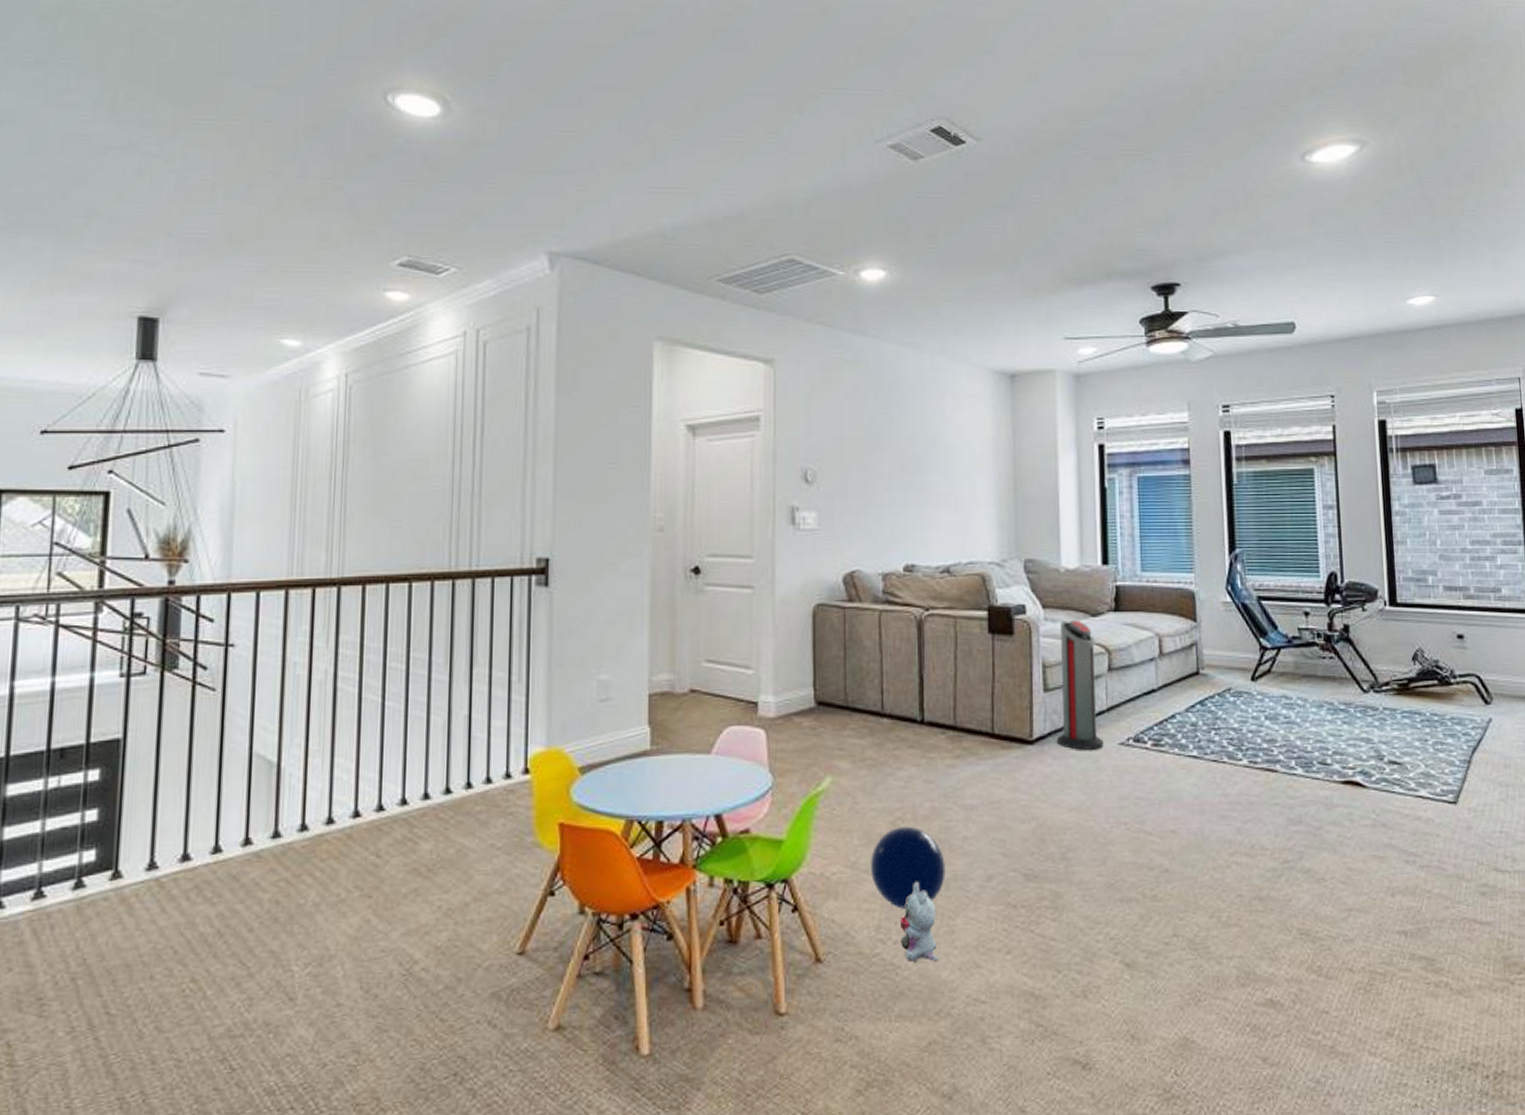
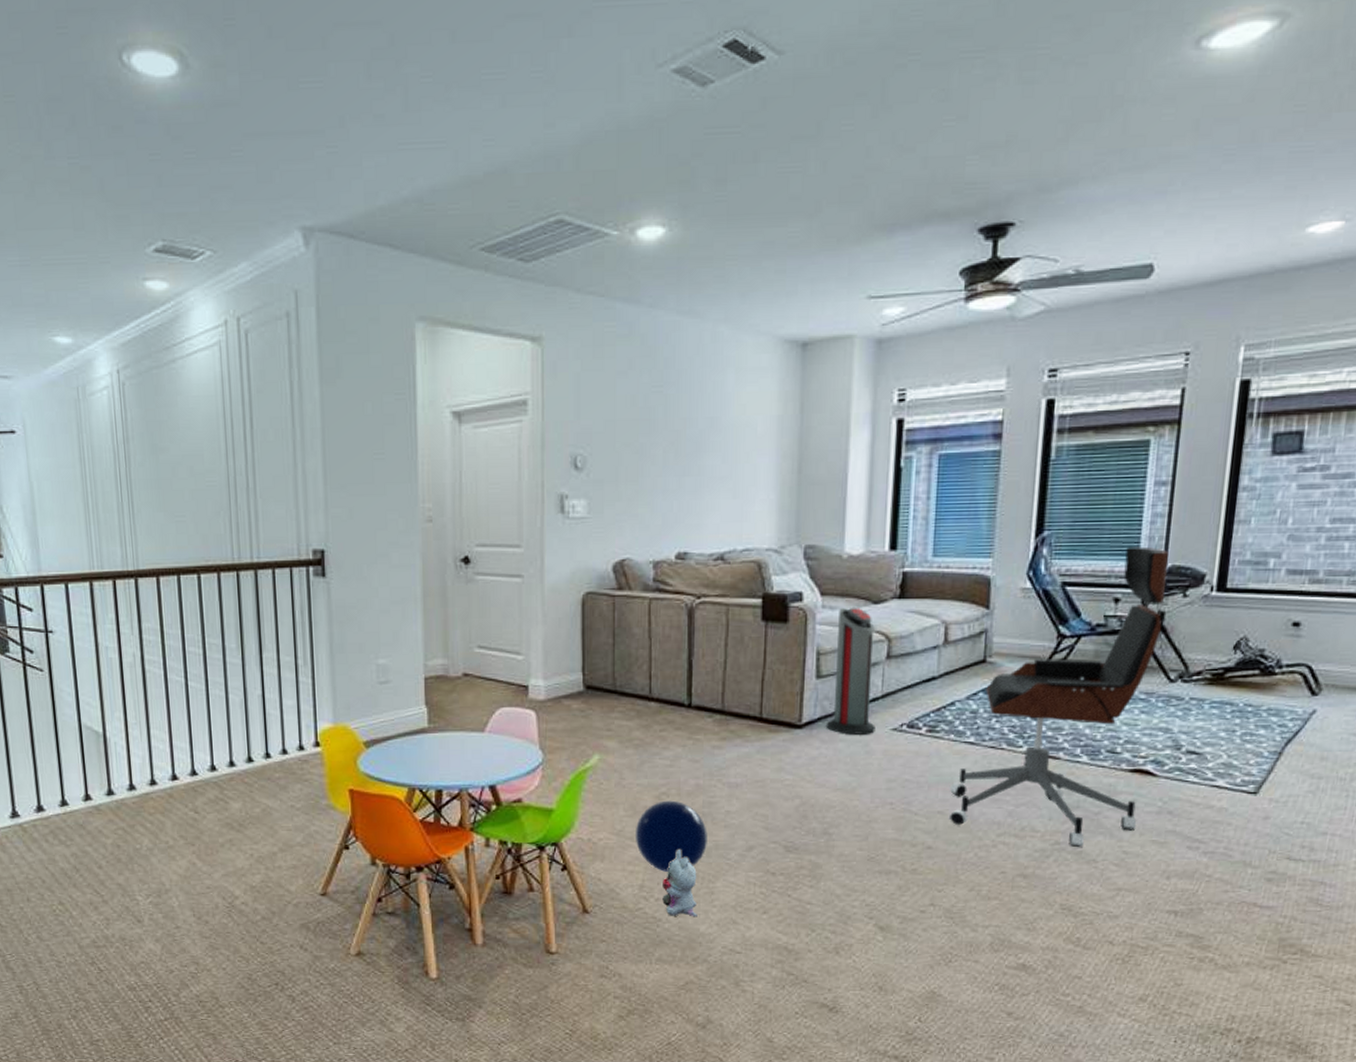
office chair: none [1179,564,1356,866] -> present [948,546,1170,848]

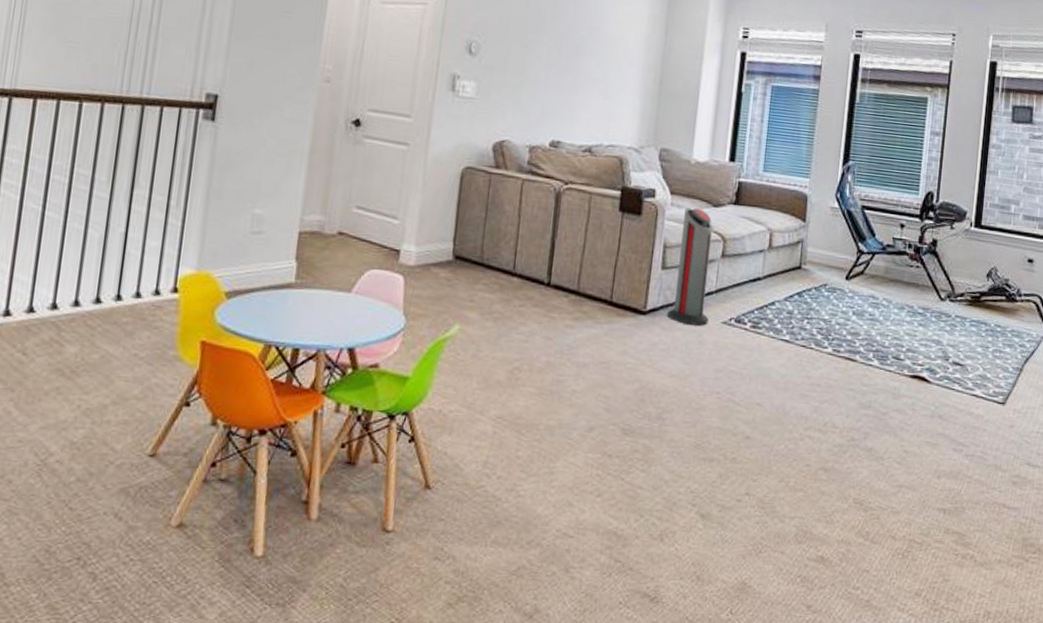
ball: present [635,800,707,872] -> none [484,375,553,449]
plush toy: present [662,850,697,917] -> none [504,426,540,498]
office chair: present [948,546,1170,848] -> none [765,182,941,445]

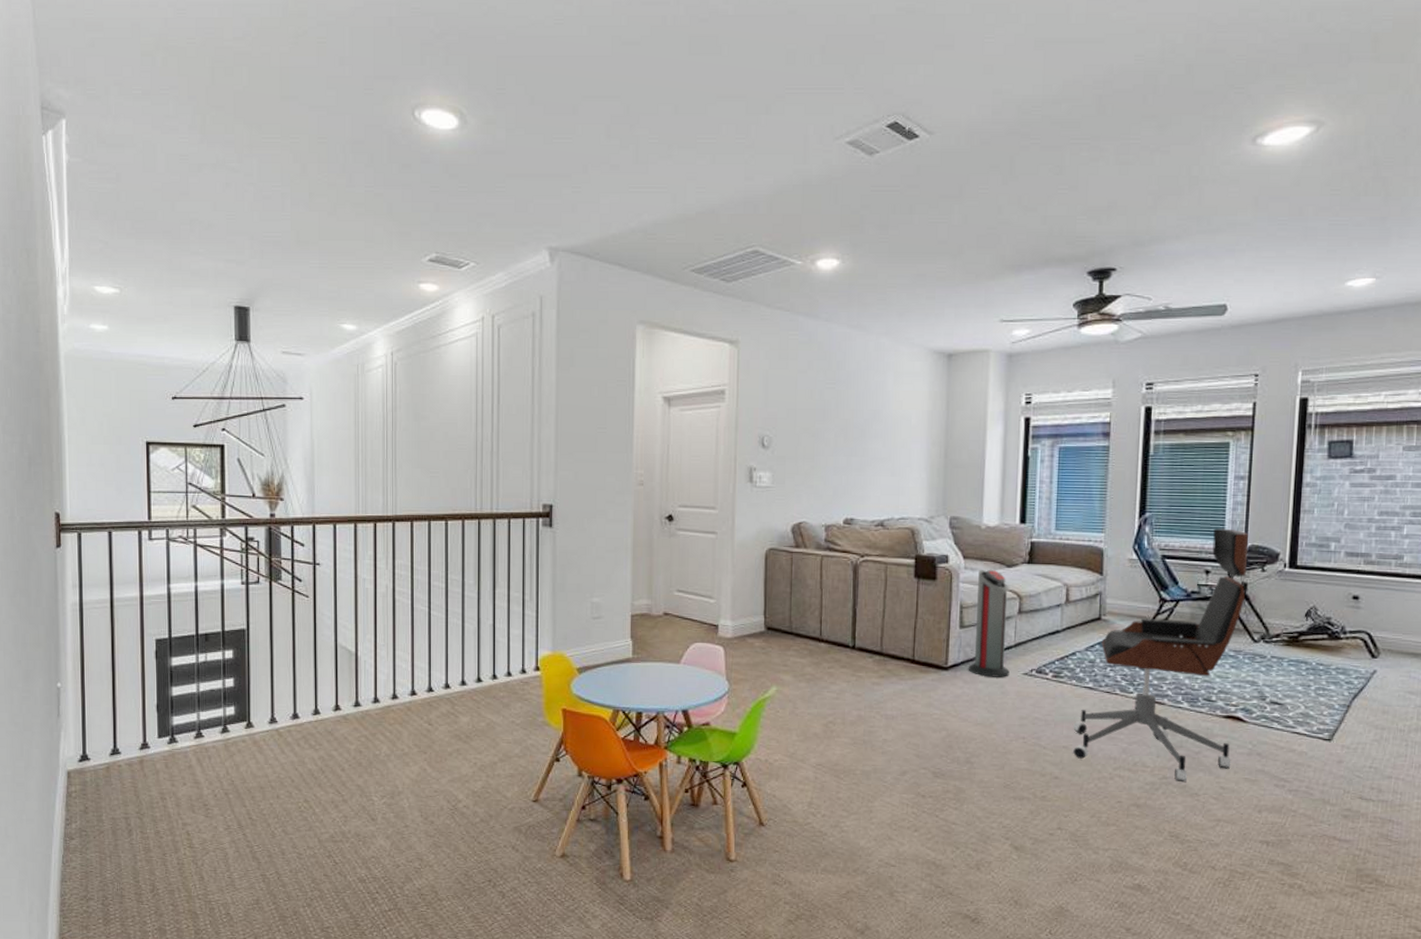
office chair: none [765,182,941,445] -> present [1072,528,1249,783]

